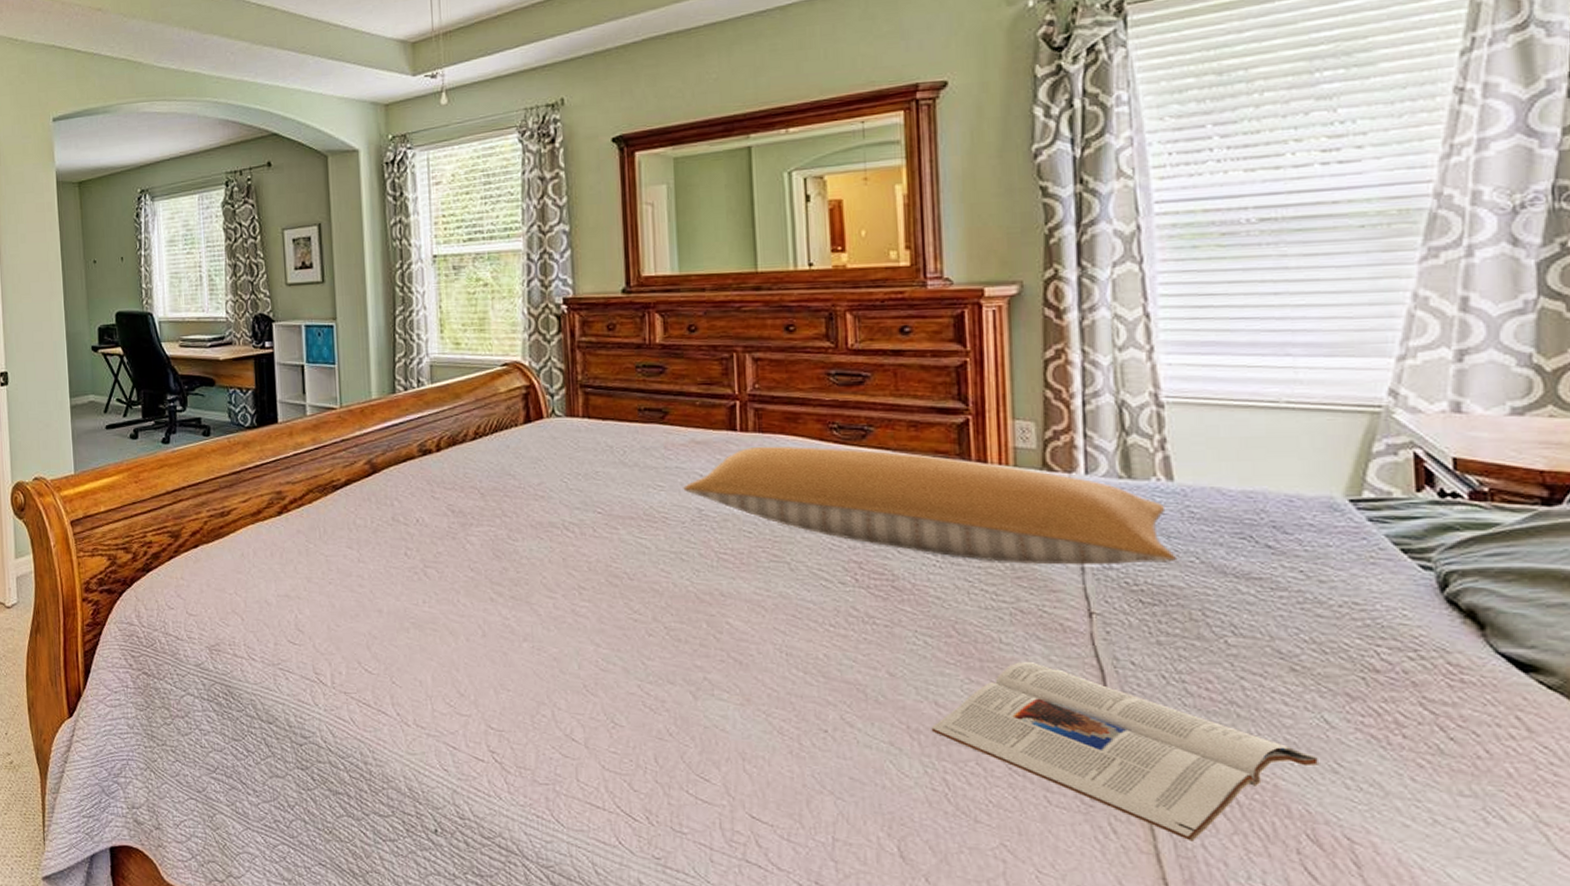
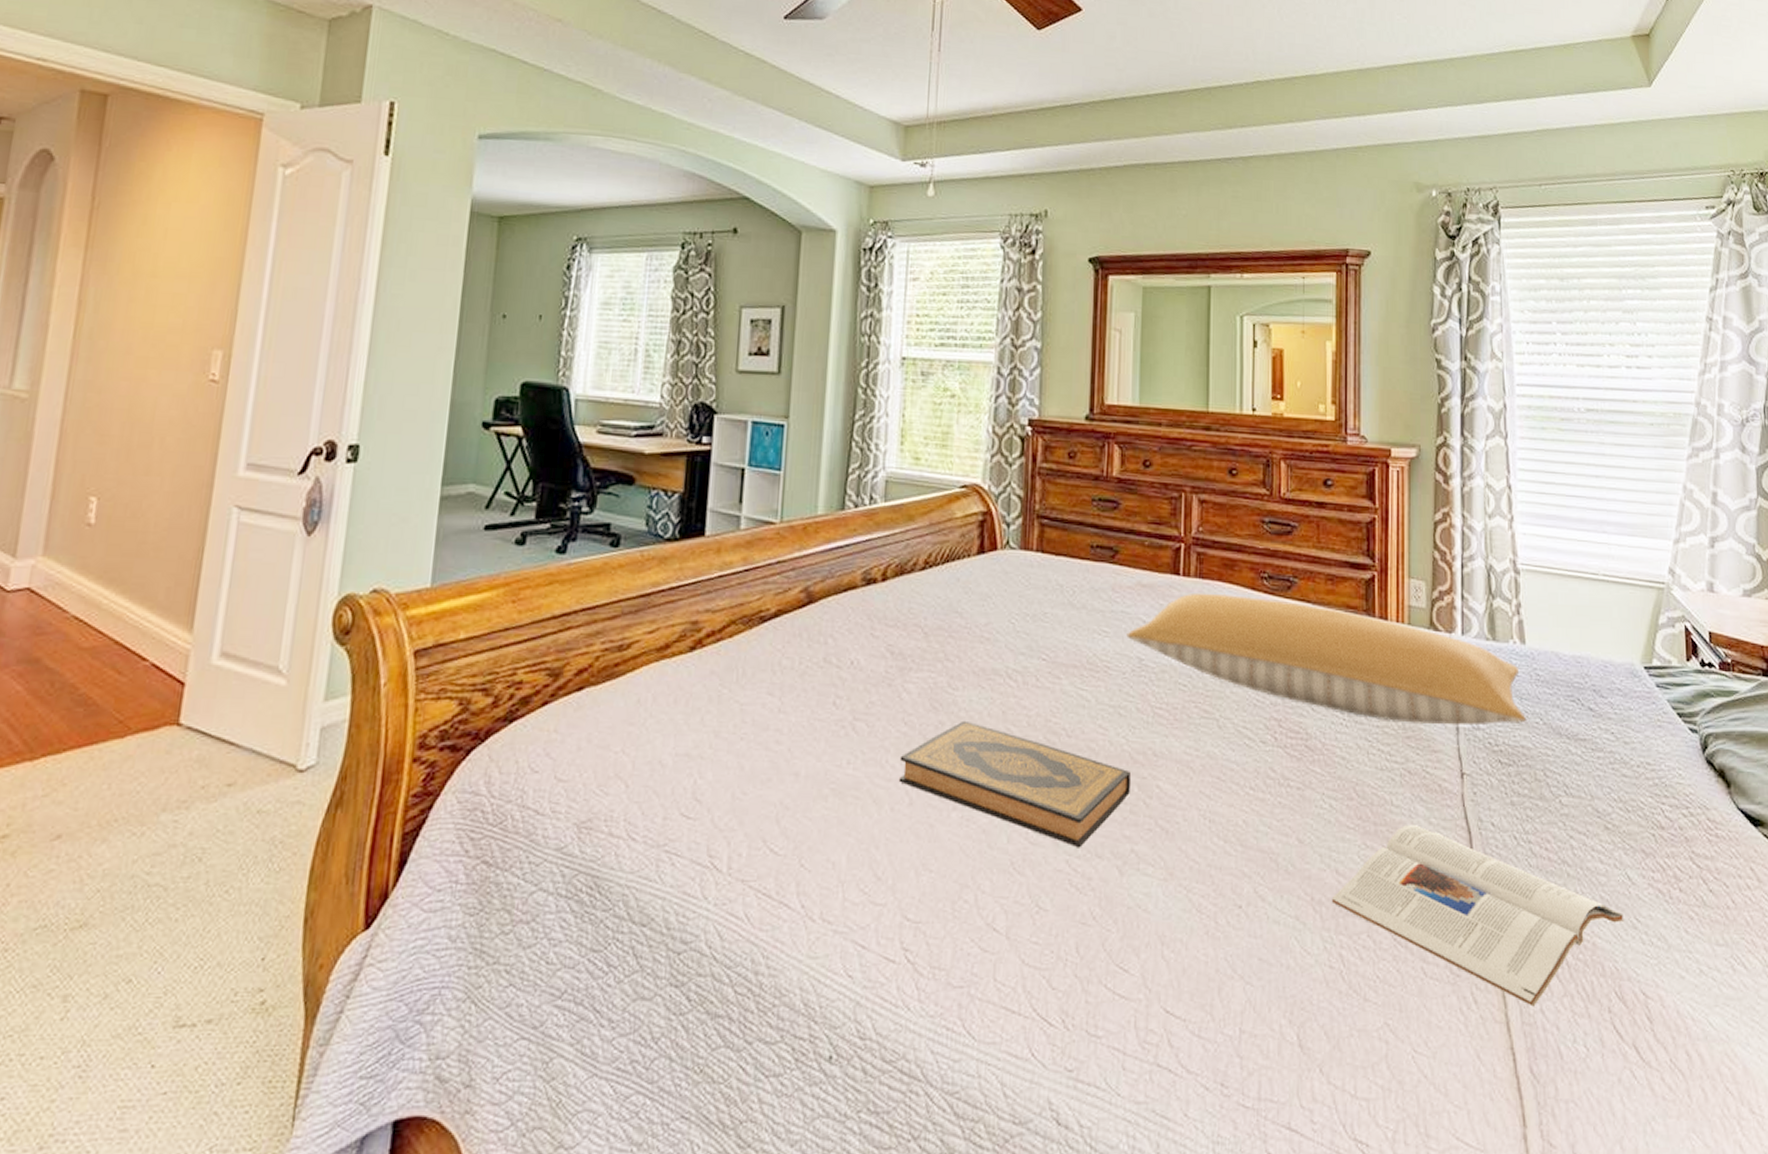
hardback book: none [469,566,700,675] -> present [898,720,1132,848]

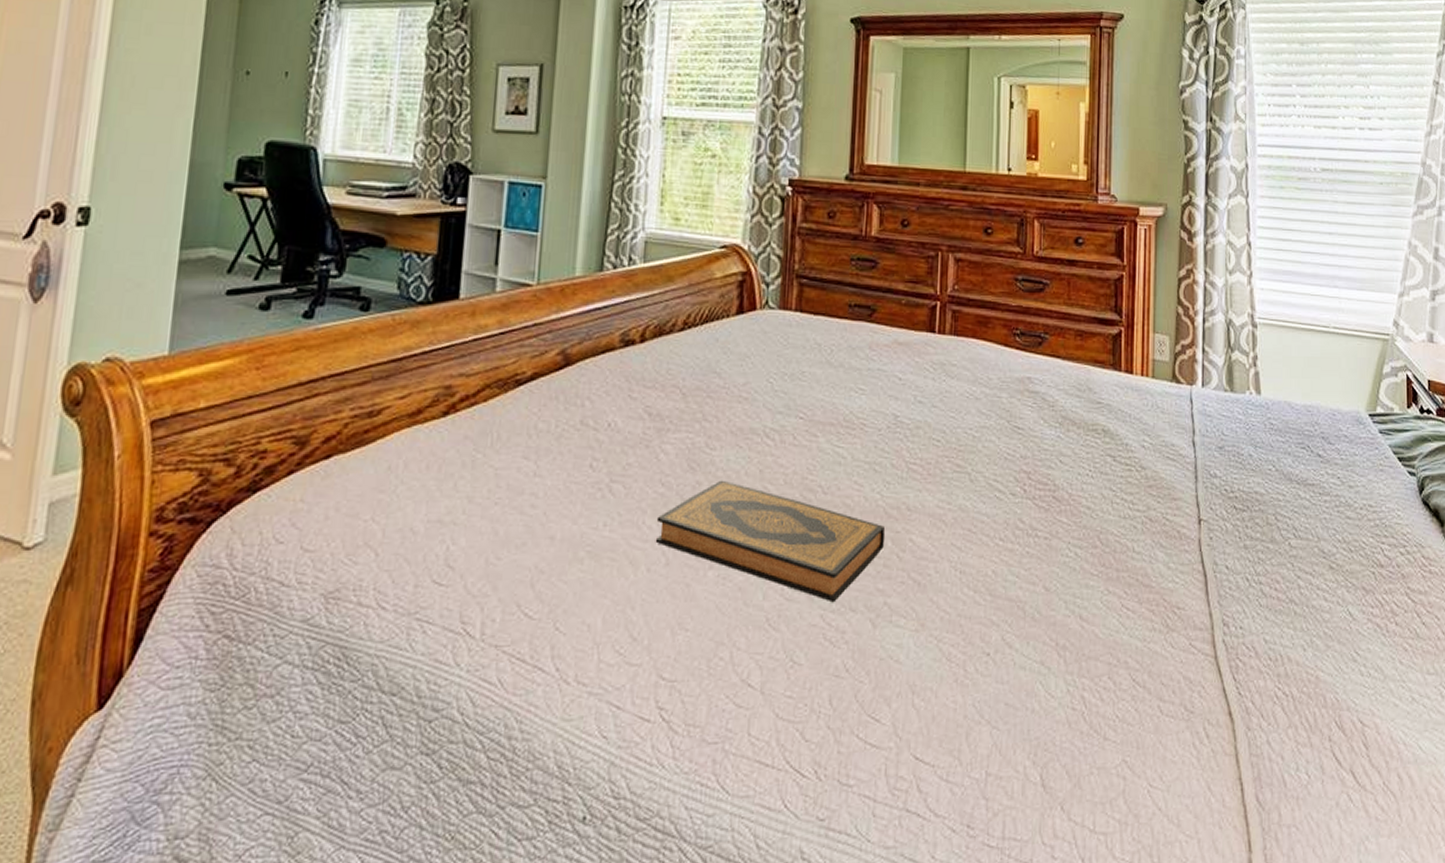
pillow: present [1126,592,1527,726] -> none [883,350,1261,474]
magazine: present [1331,825,1625,1007] -> none [1075,570,1345,739]

